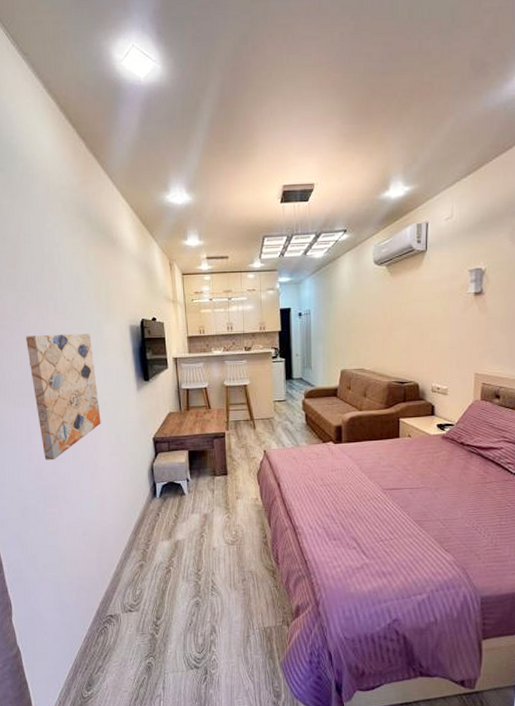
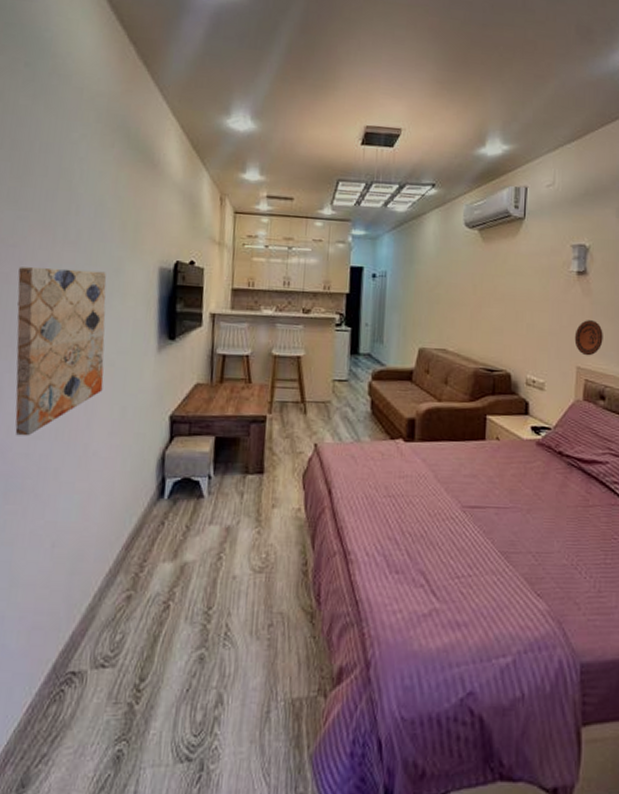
decorative plate: none [473,333,498,364] -> present [574,320,603,356]

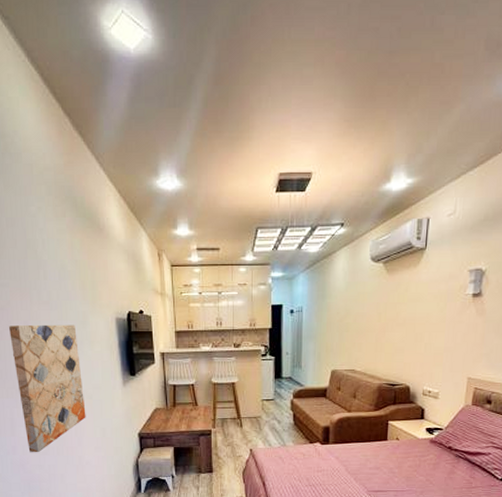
decorative plate: present [574,320,603,356] -> none [467,337,494,368]

